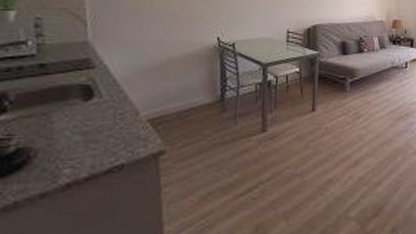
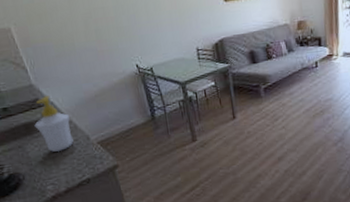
soap bottle: none [73,55,121,127] -> present [34,95,74,152]

